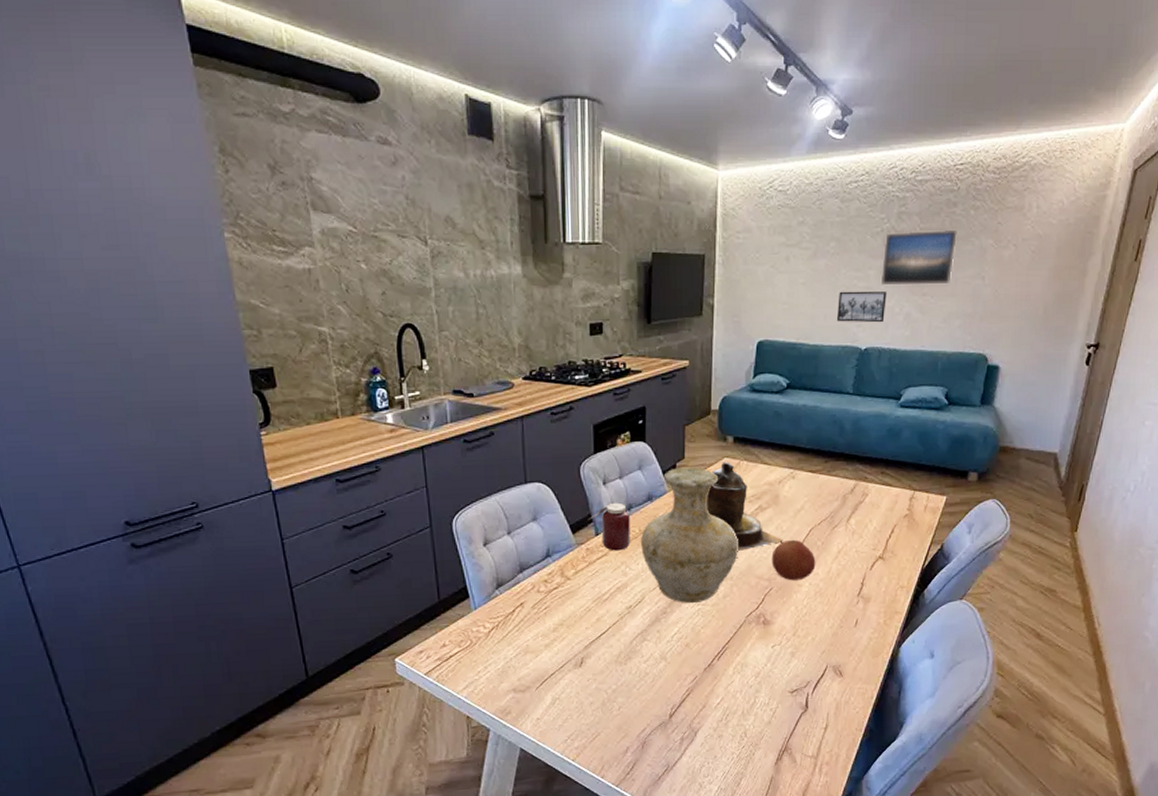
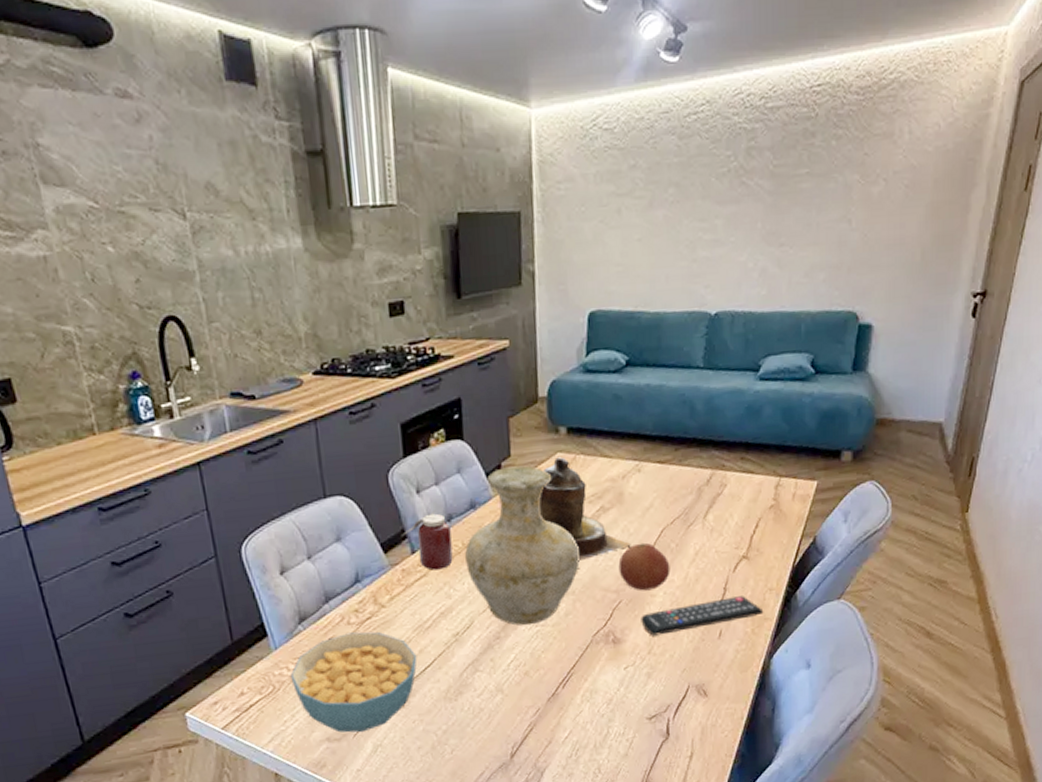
cereal bowl: none [486,599,595,687] -> present [290,631,417,733]
remote control: none [788,591,895,620] -> present [641,596,764,636]
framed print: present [836,291,887,323] -> none [680,244,738,284]
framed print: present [881,229,958,285] -> none [730,165,819,236]

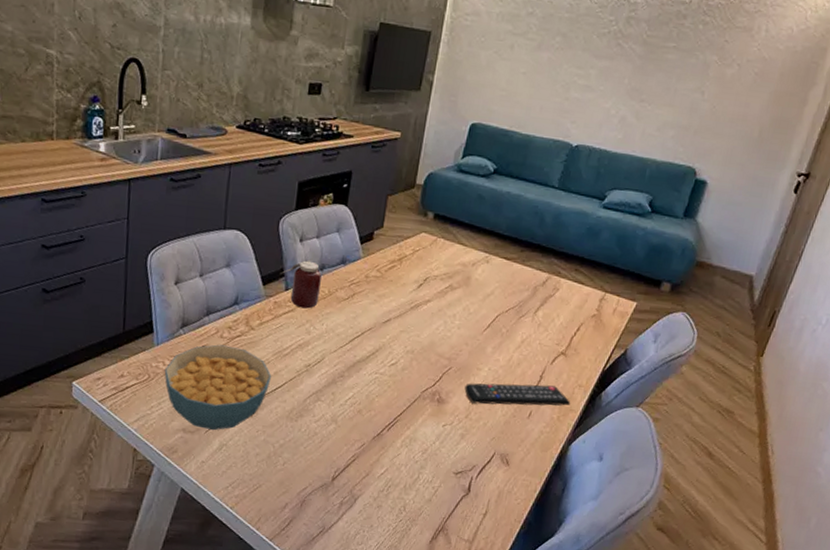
vase: present [464,465,580,625] -> none [328,235,425,372]
teapot: present [538,457,631,562] -> none [397,236,469,327]
fruit: present [618,542,670,591] -> none [454,322,499,364]

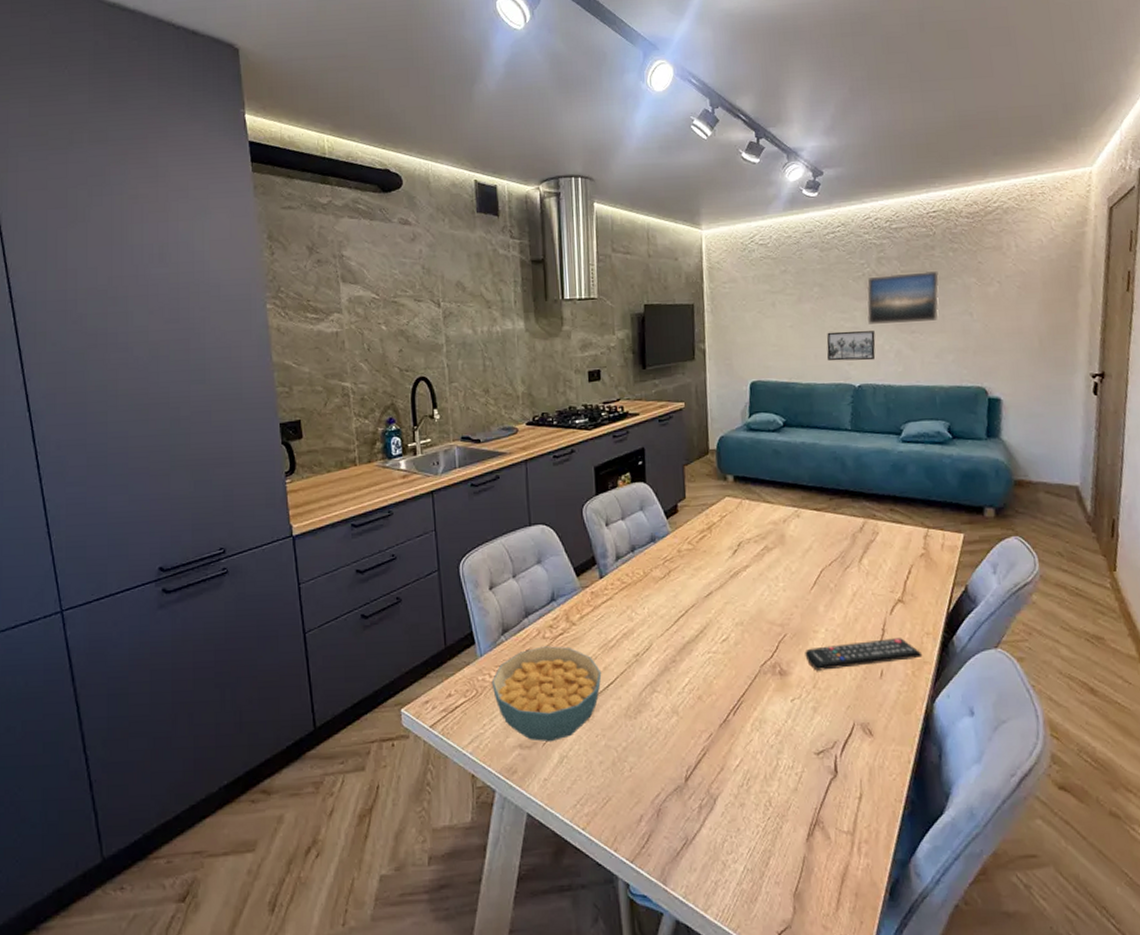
jar: present [281,259,322,309] -> none [592,543,635,595]
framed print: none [551,86,605,123] -> present [826,330,876,361]
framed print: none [601,36,684,94] -> present [866,270,940,324]

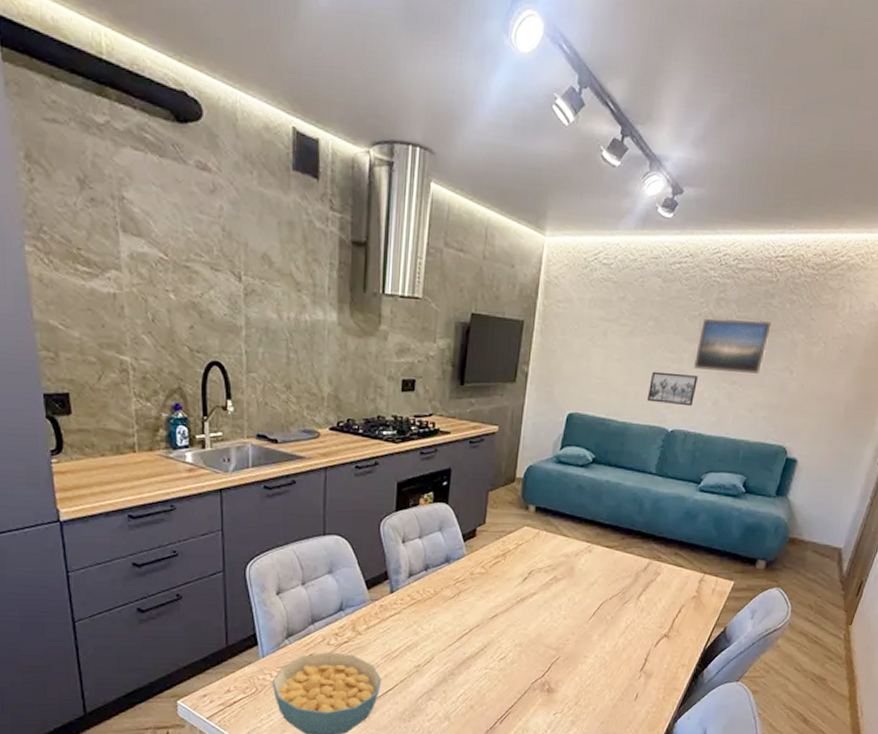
remote control: present [805,638,923,671] -> none [573,667,675,691]

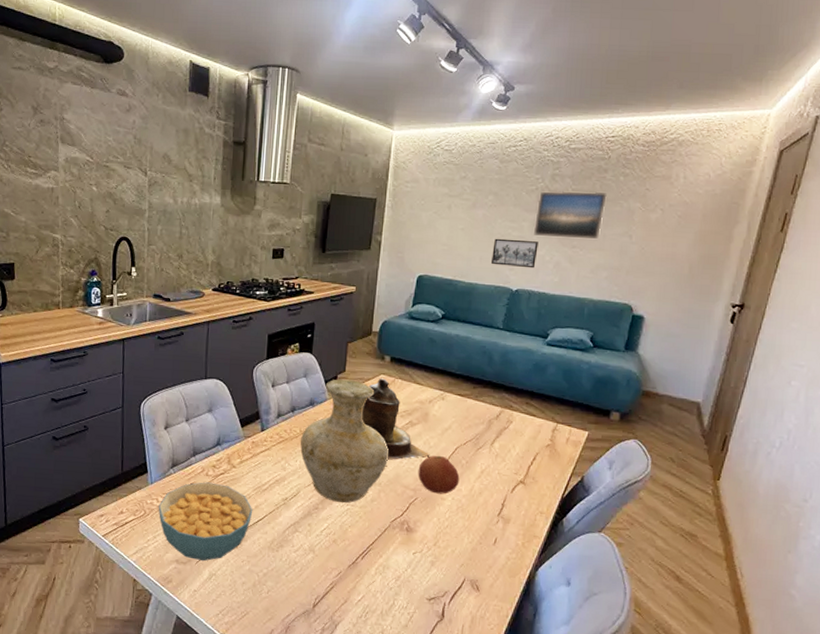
vase: none [434,532,531,667] -> present [300,379,389,503]
teapot: none [502,530,574,620] -> present [361,378,430,461]
fruit: none [561,611,604,652] -> present [418,455,460,494]

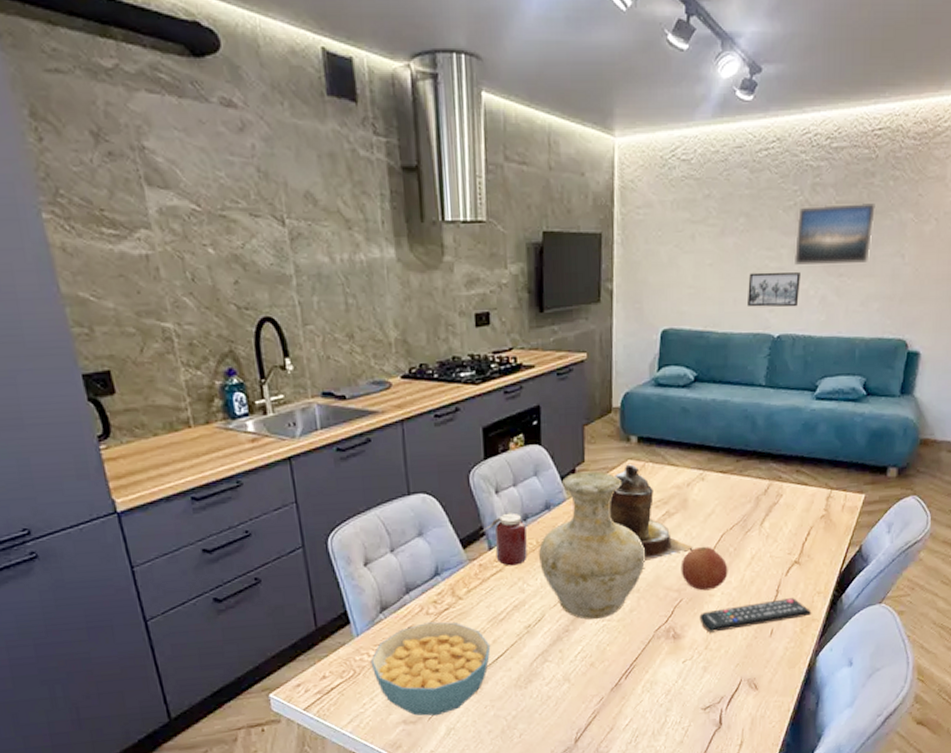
jar: none [256,403,293,447] -> present [480,511,528,566]
remote control: none [431,512,534,533] -> present [699,598,812,633]

